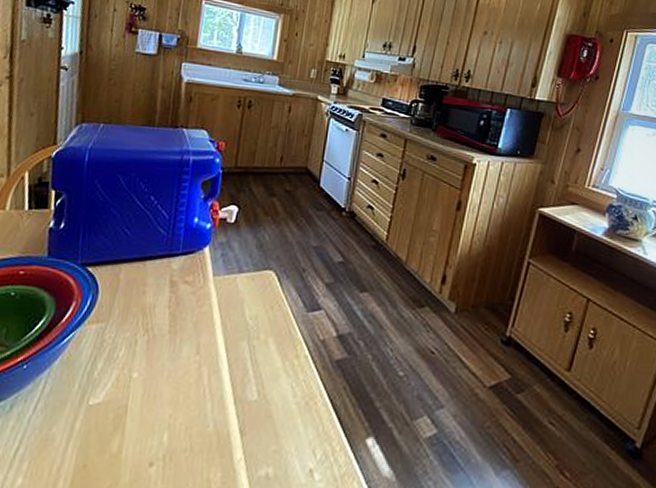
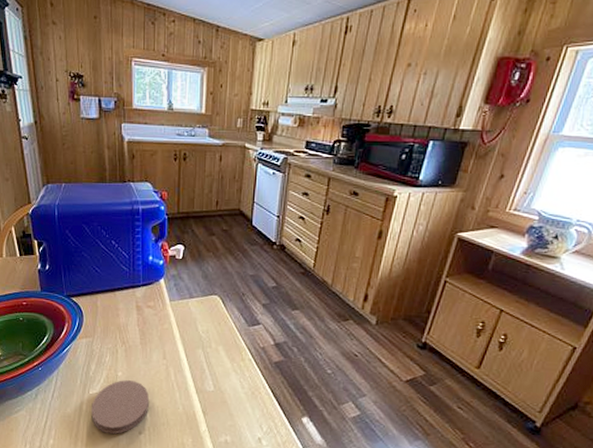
coaster: none [85,384,171,468] -> present [91,380,149,435]

